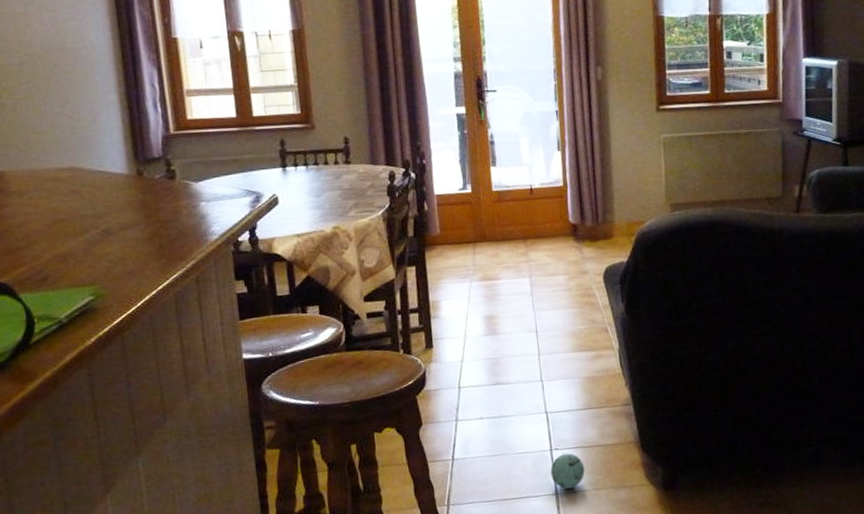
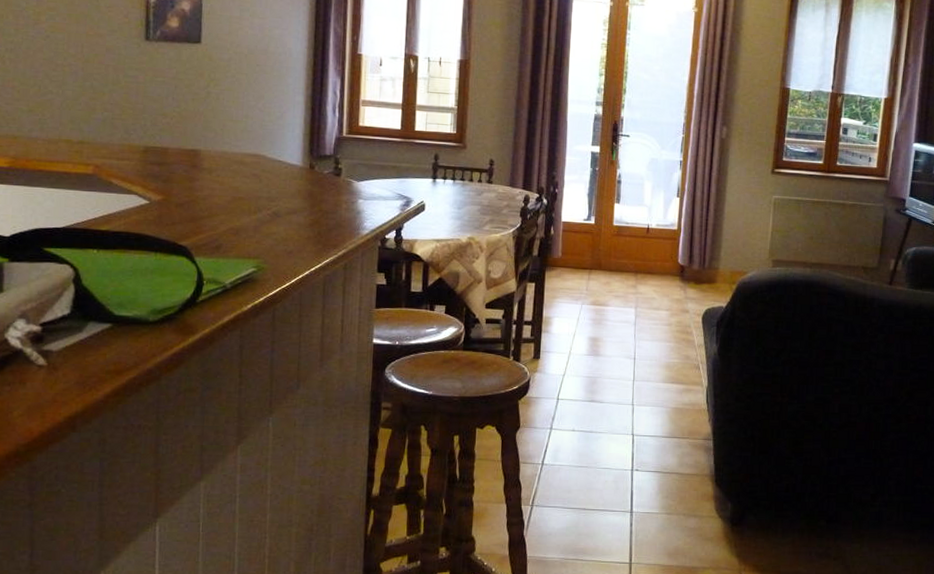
ball: present [550,453,585,489] -> none [629,475,661,509]

